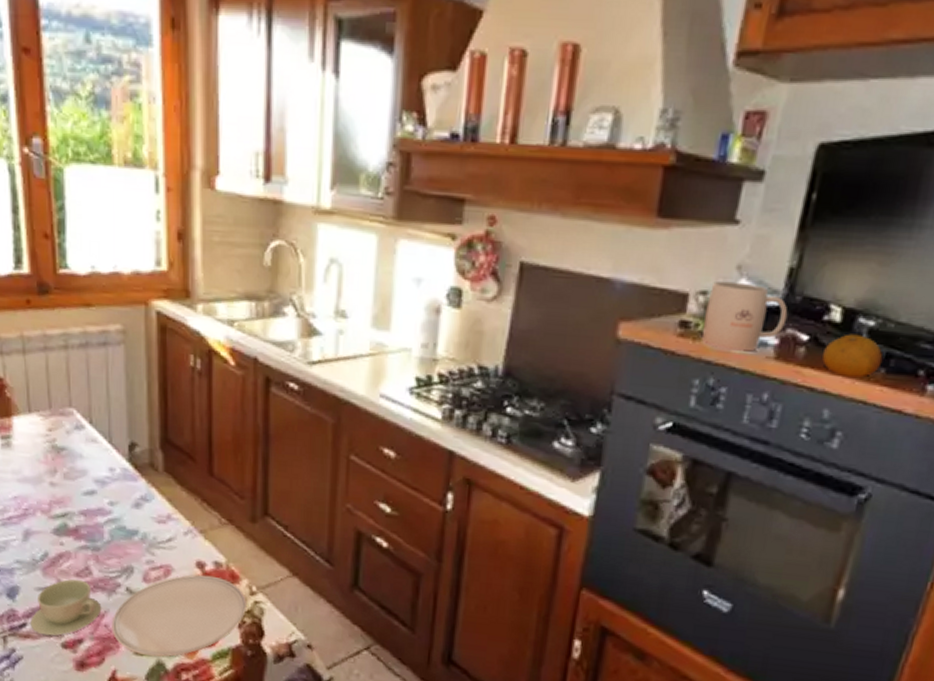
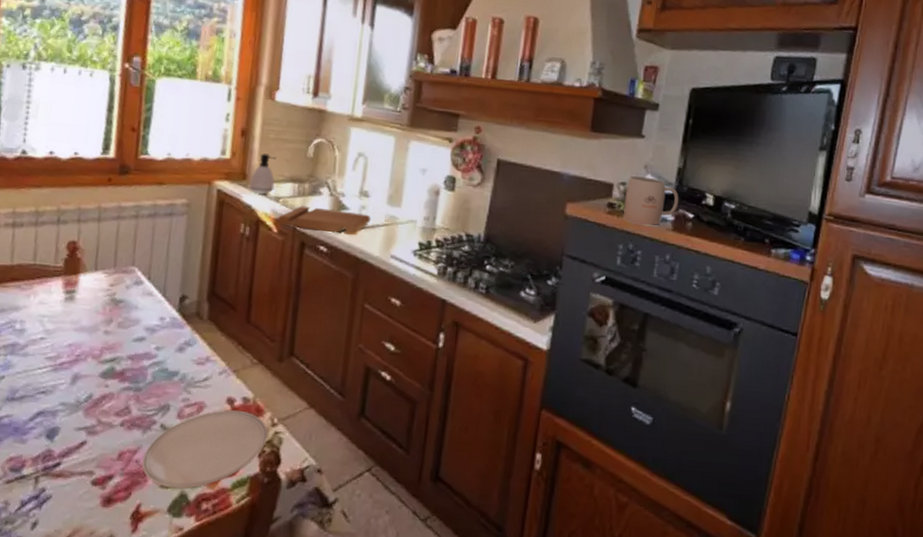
teacup: present [30,579,102,636] -> none [64,418,136,474]
soap dispenser: none [194,262,226,317] -> present [248,153,277,195]
cutting board: none [233,331,352,368] -> present [276,206,371,235]
fruit: present [822,333,884,379] -> none [703,213,742,245]

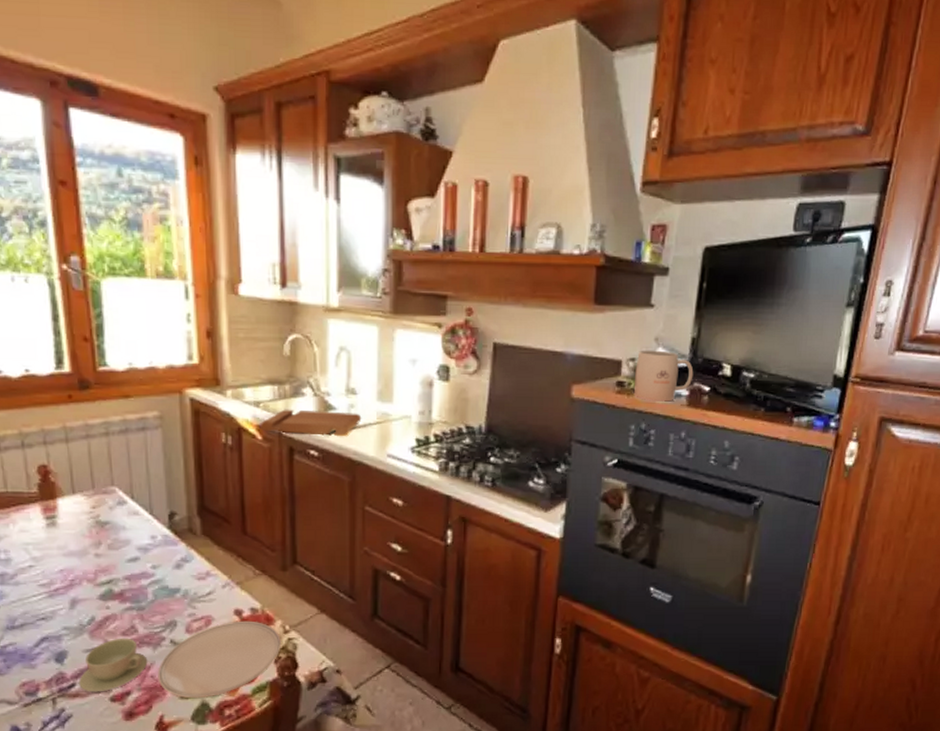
teacup: none [64,418,136,474] -> present [79,638,148,692]
soap dispenser: present [248,153,277,195] -> none [223,355,252,400]

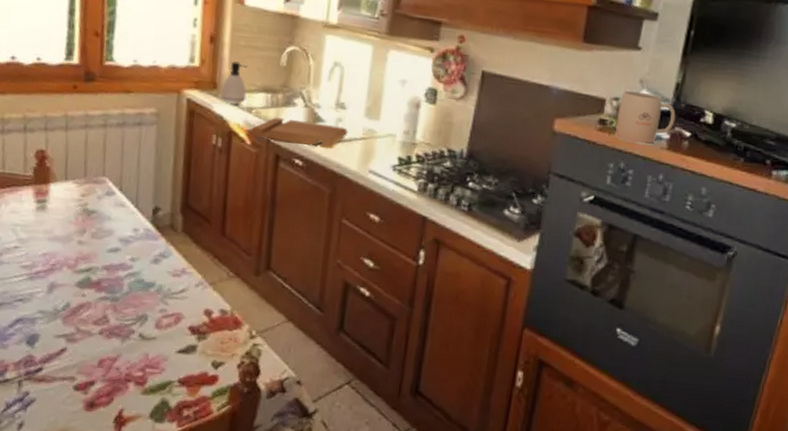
teacup: present [79,638,148,692] -> none [46,326,115,379]
plate: present [157,620,281,699] -> none [122,321,246,396]
soap dispenser: none [223,355,252,400] -> present [219,61,248,105]

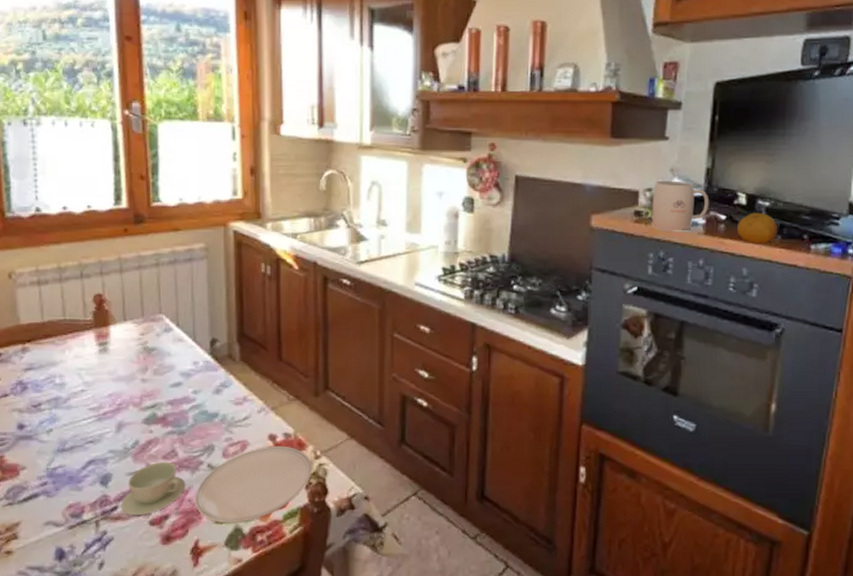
teacup: none [46,326,115,379] -> present [121,461,186,515]
plate: none [122,321,246,396] -> present [195,445,312,524]
soap dispenser: present [219,61,248,105] -> none [264,190,290,232]
cutting board: present [249,117,348,148] -> none [296,240,392,265]
fruit: none [700,132,742,165] -> present [737,212,778,244]

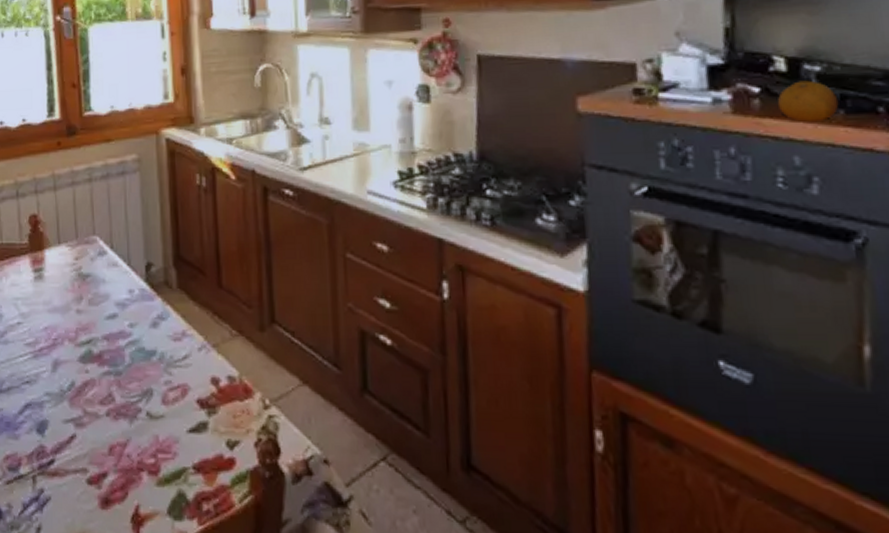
teacup: present [121,461,186,515] -> none [58,407,124,472]
plate: present [195,445,312,524] -> none [133,391,261,487]
mug: present [652,180,709,231] -> none [654,46,735,112]

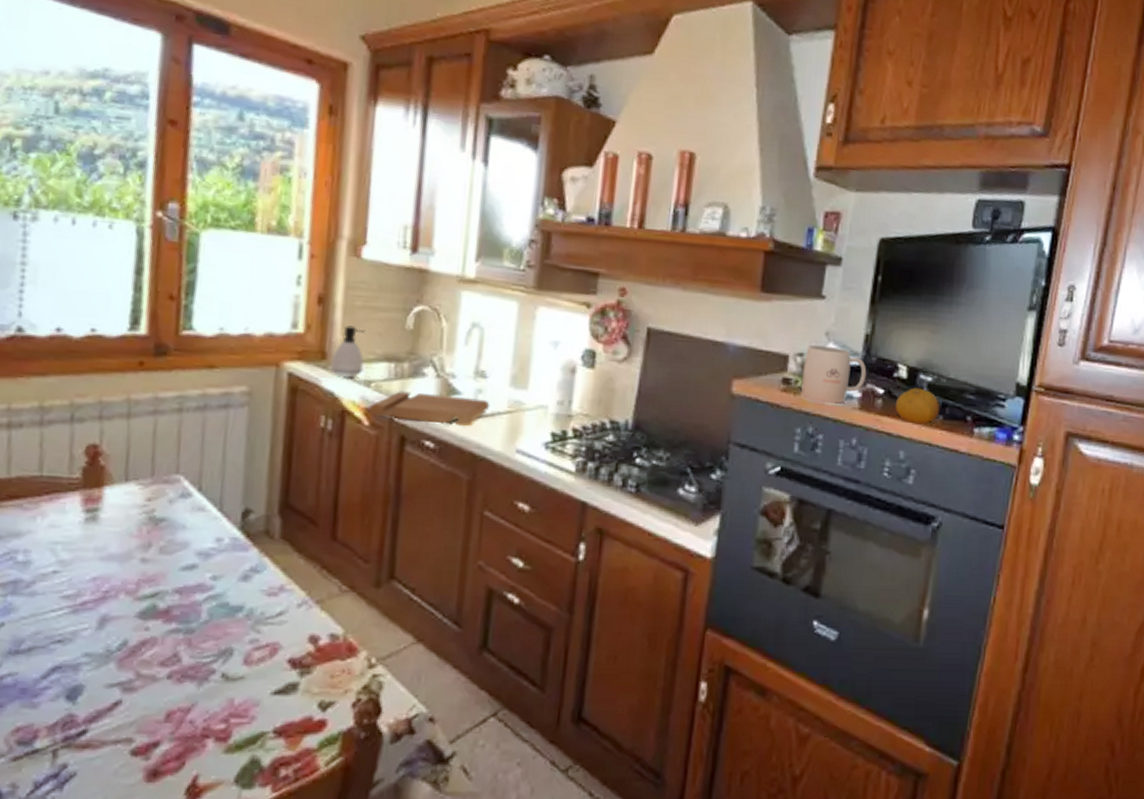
soap dispenser: none [197,90,225,138] -> present [329,325,366,378]
cutting board: none [233,144,338,172] -> present [367,391,490,426]
mug: none [654,46,735,112] -> present [801,344,867,405]

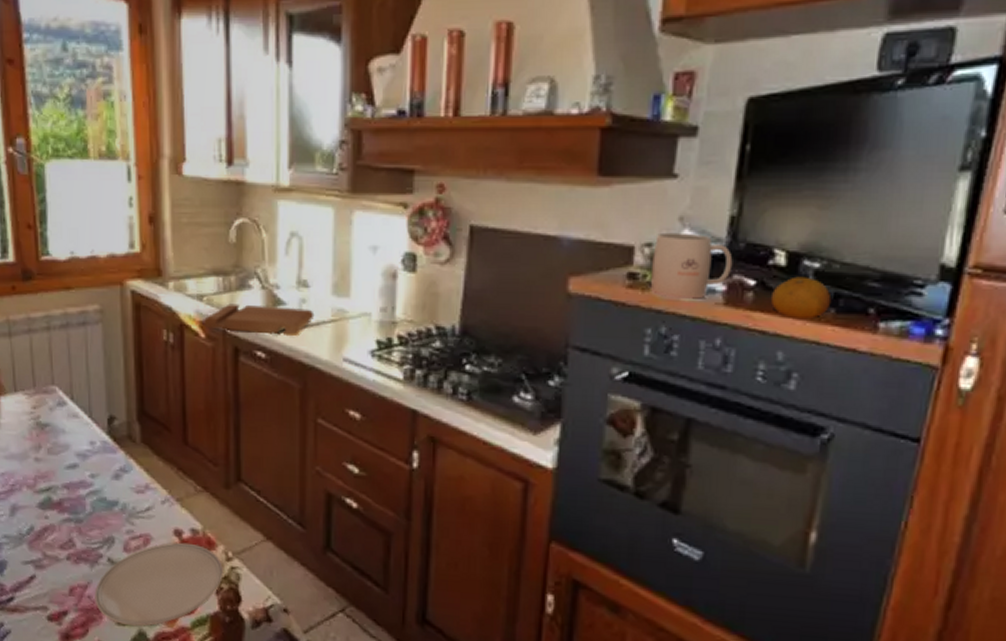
plate: none [198,650,364,753] -> present [94,542,223,627]
soap dispenser: present [329,325,366,378] -> none [165,242,195,293]

